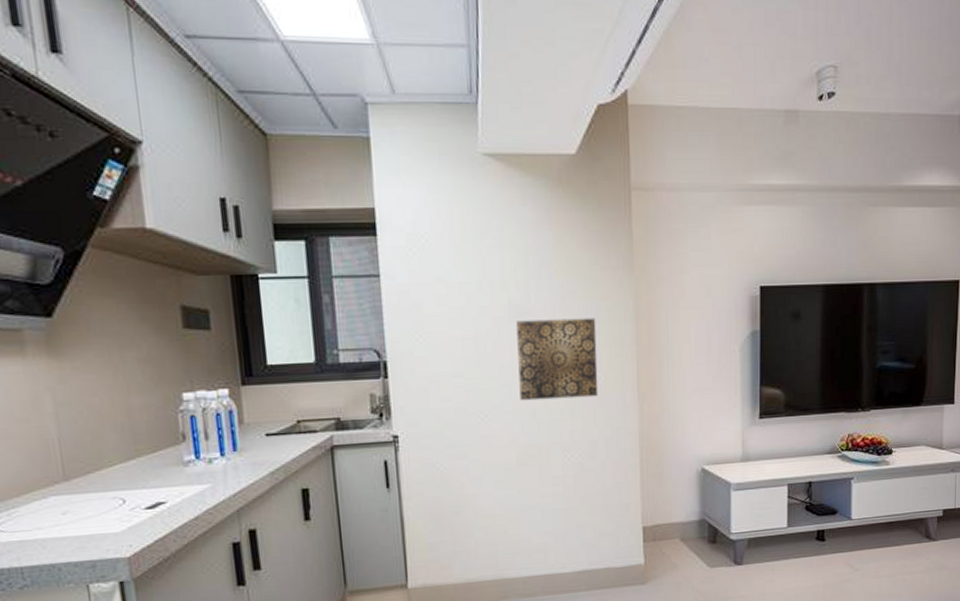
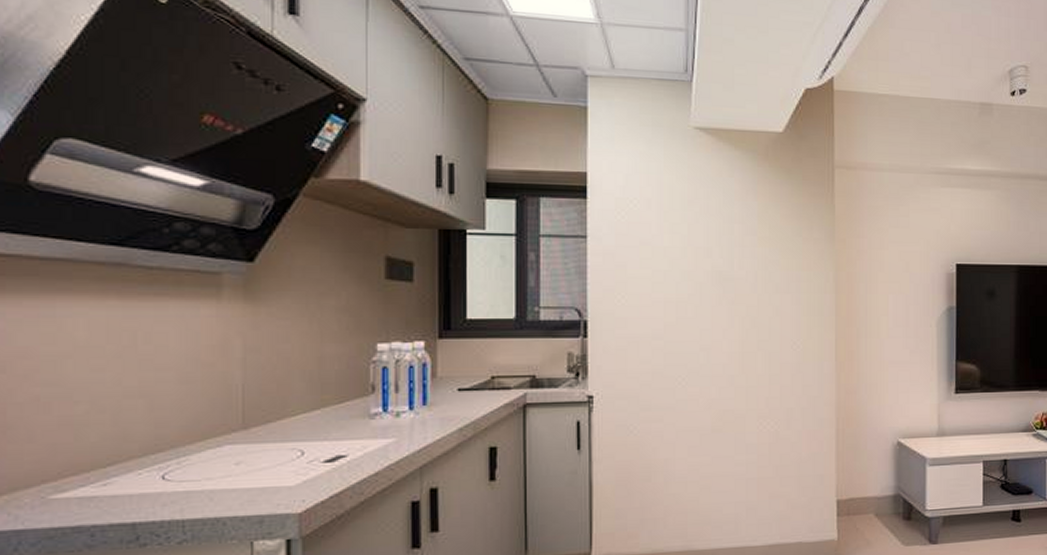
wall art: present [516,318,598,401] -> none [718,286,797,366]

